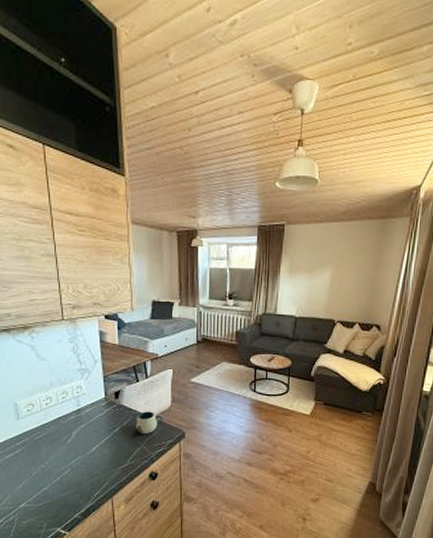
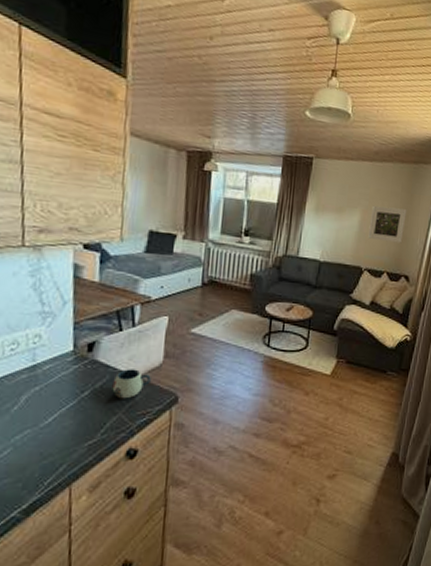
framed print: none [339,262,376,296] -> present [368,205,407,243]

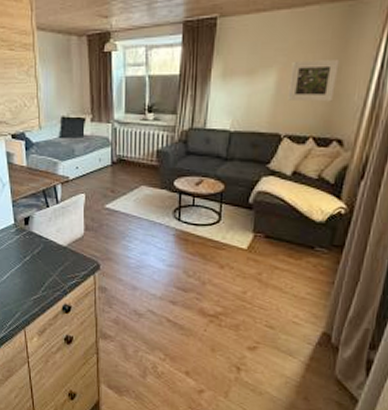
mug: present [112,369,151,399] -> none [46,239,76,264]

